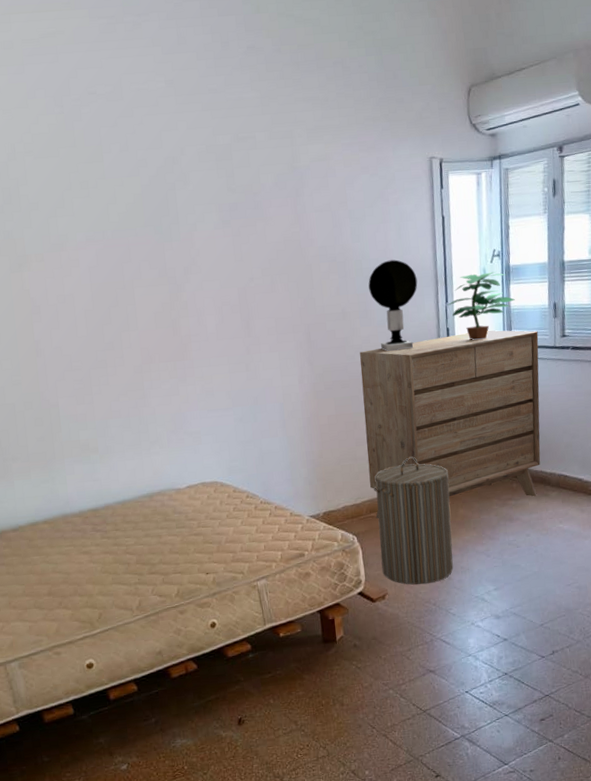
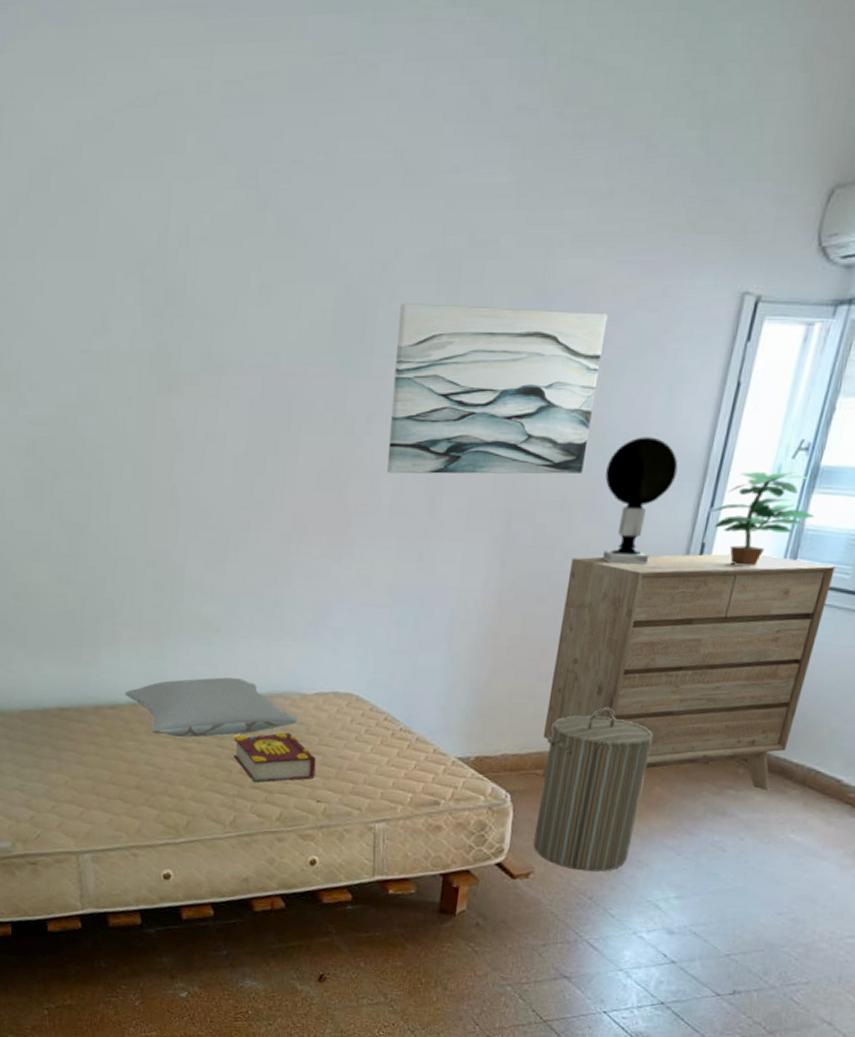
pillow: none [24,486,177,546] -> present [125,677,297,738]
book: none [126,522,200,568] -> present [233,732,317,782]
wall art: none [193,179,352,309] -> present [386,303,608,474]

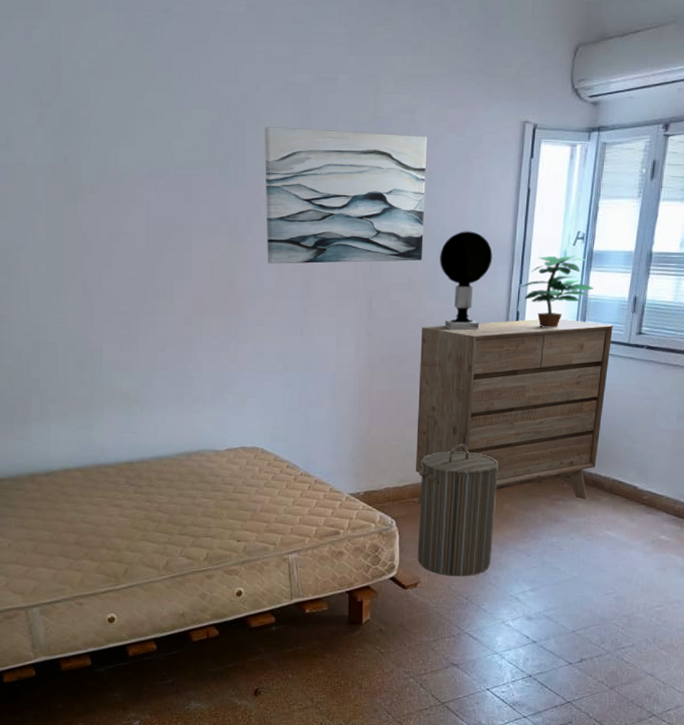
pillow: present [125,677,297,738] -> none [58,441,213,497]
book: present [233,732,317,782] -> none [159,484,233,529]

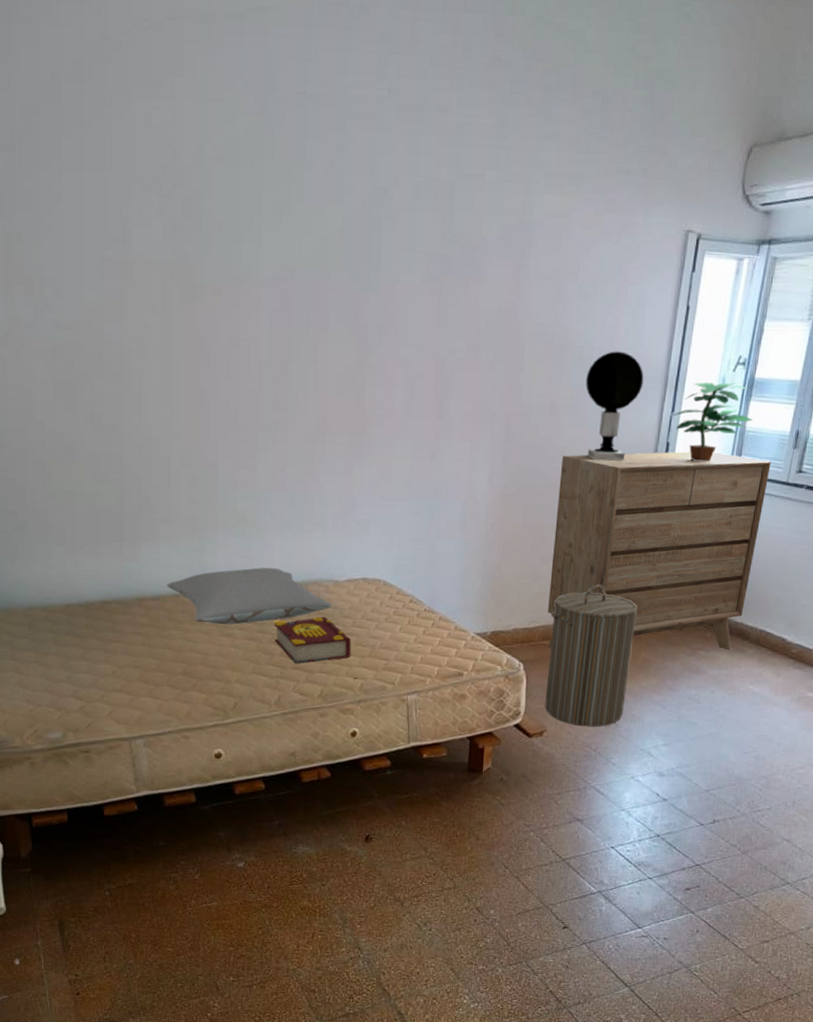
pillow: none [58,441,213,497] -> present [167,567,332,625]
book: none [159,484,233,529] -> present [273,616,351,663]
wall art: present [265,127,428,264] -> none [398,227,580,383]

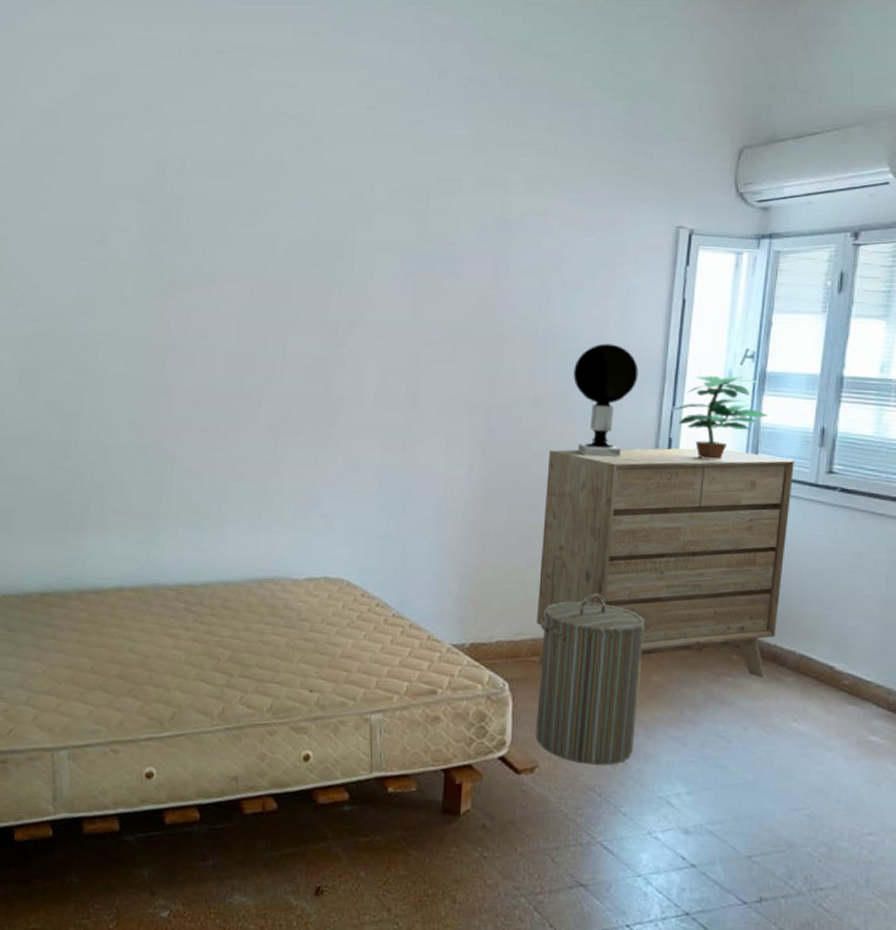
pillow: present [167,567,332,625] -> none [111,562,288,624]
book: present [273,616,351,663] -> none [222,618,308,671]

